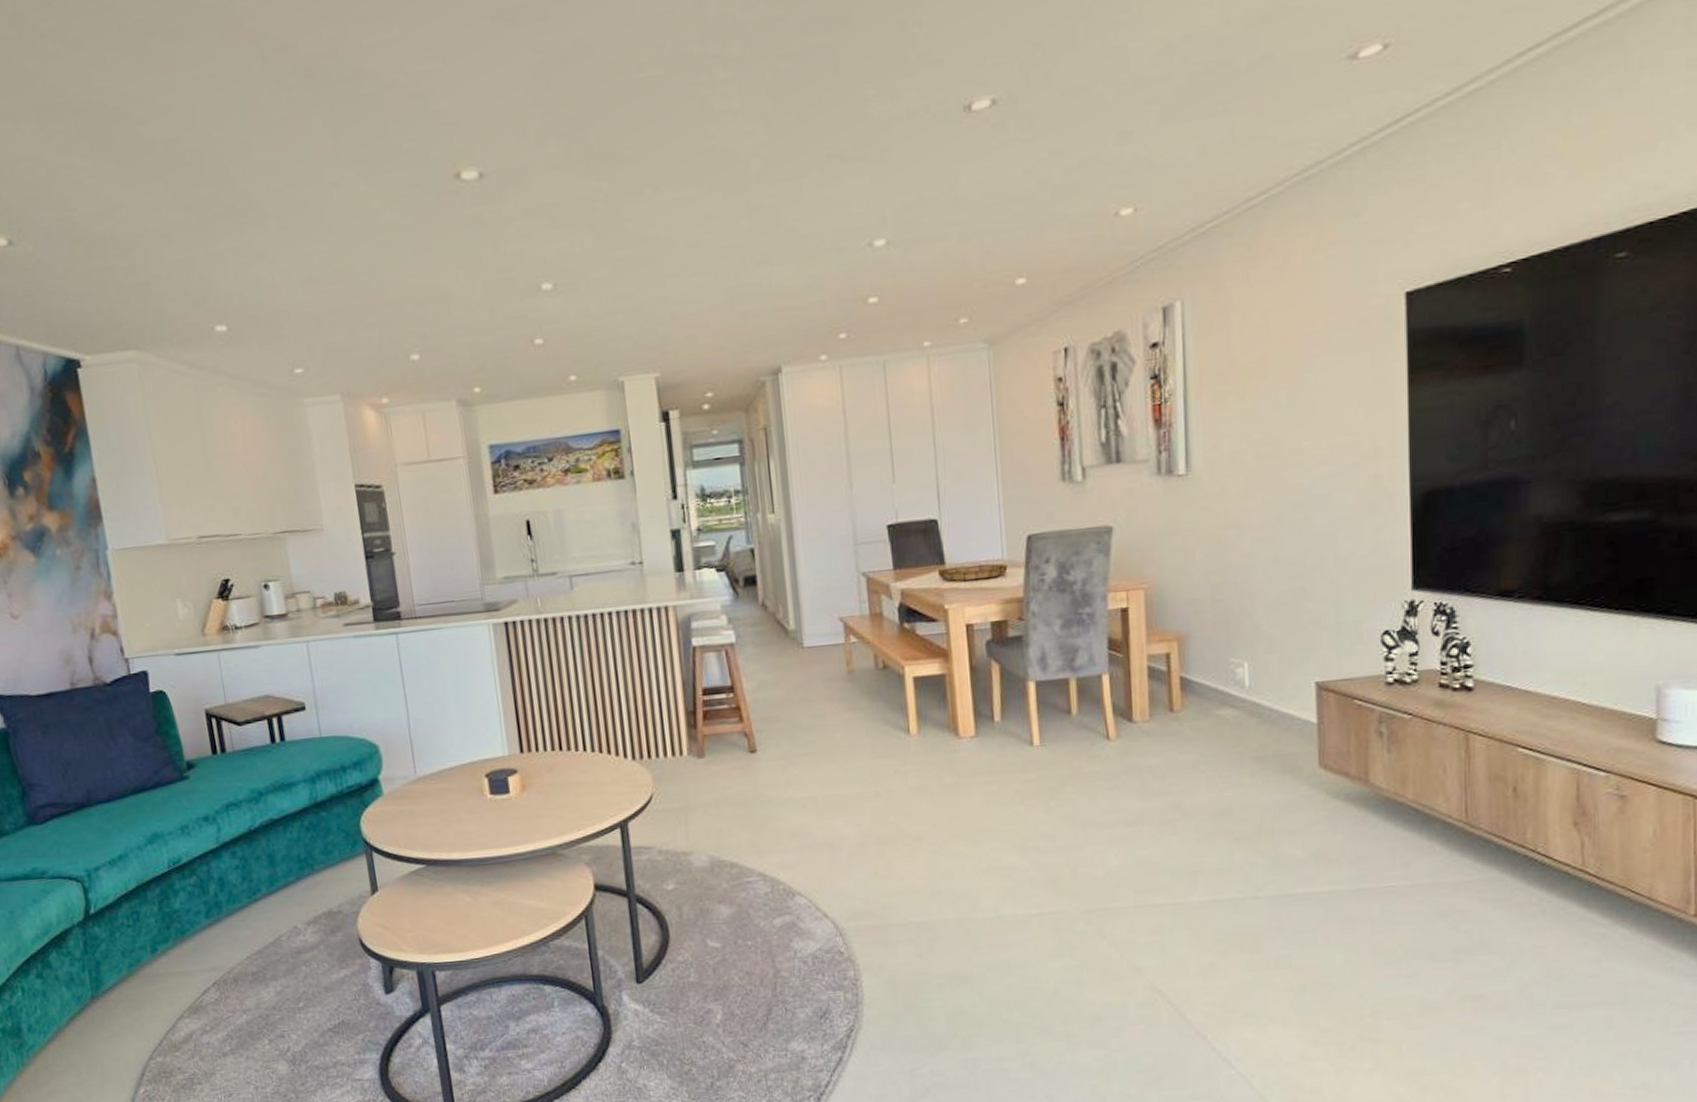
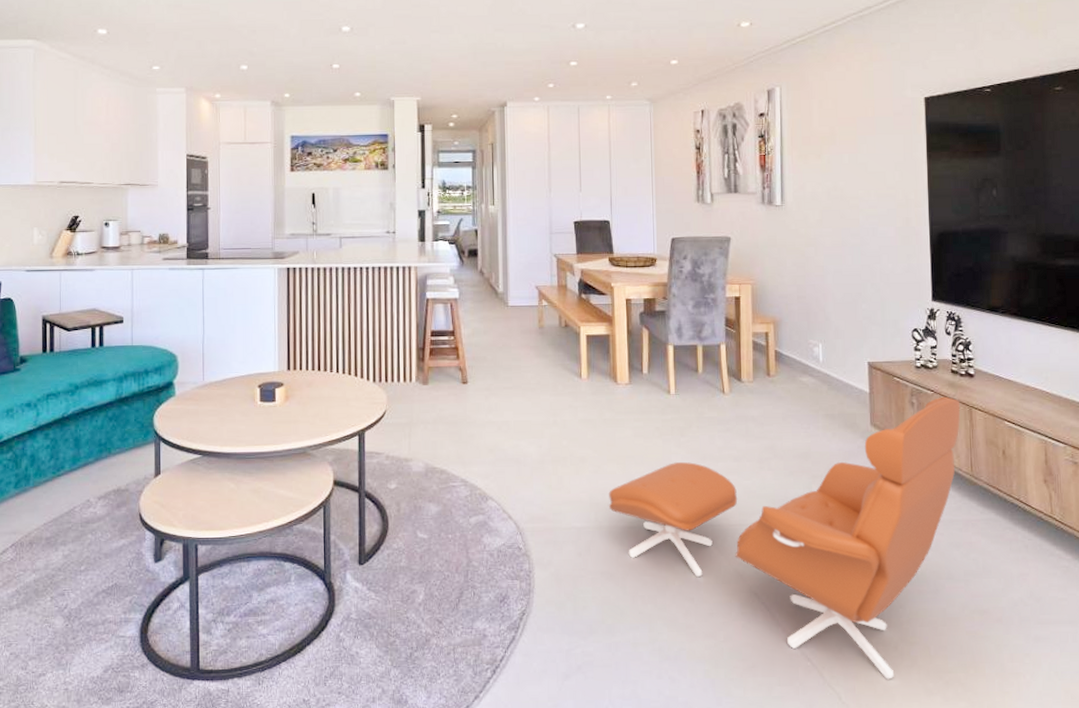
armchair: none [955,720,1452,1087] -> present [608,396,961,680]

